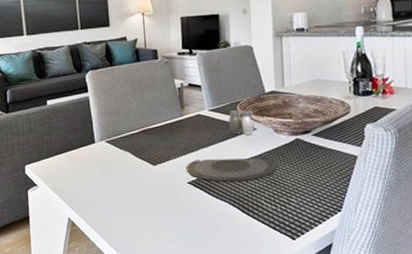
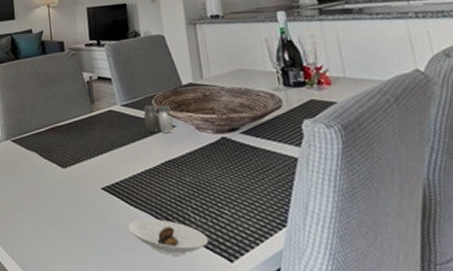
plate: present [186,158,278,183] -> none [98,160,204,189]
saucer: none [209,207,276,236] -> present [127,219,208,256]

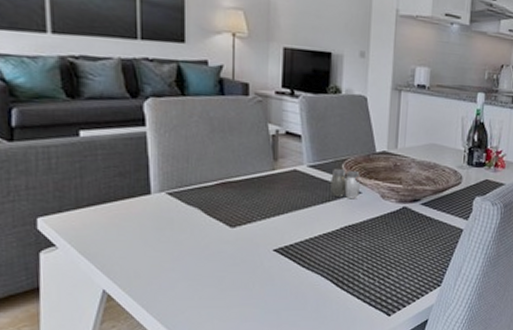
saucer: present [127,219,208,256] -> none [296,280,372,312]

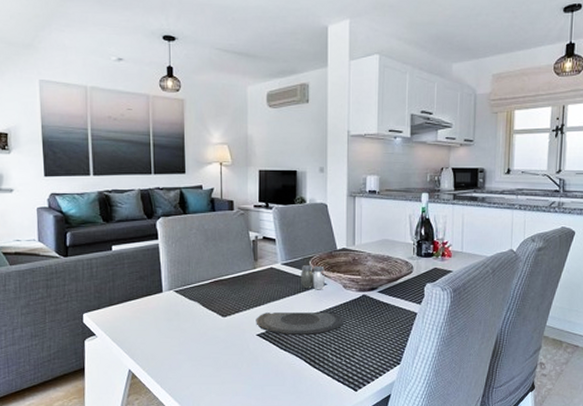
plate: none [273,224,380,252] -> present [256,312,344,336]

